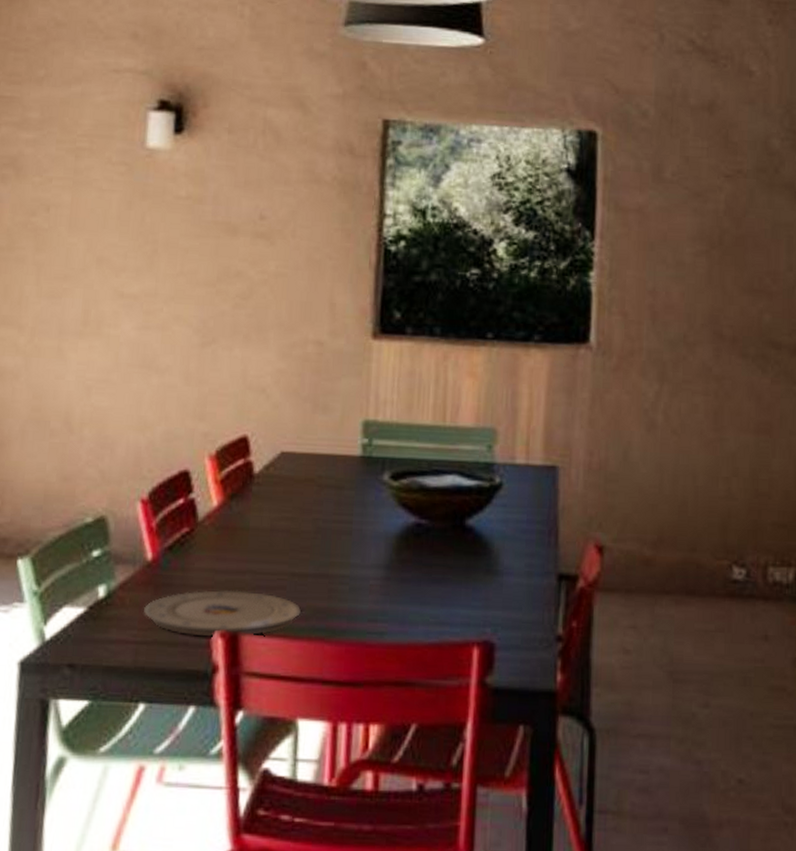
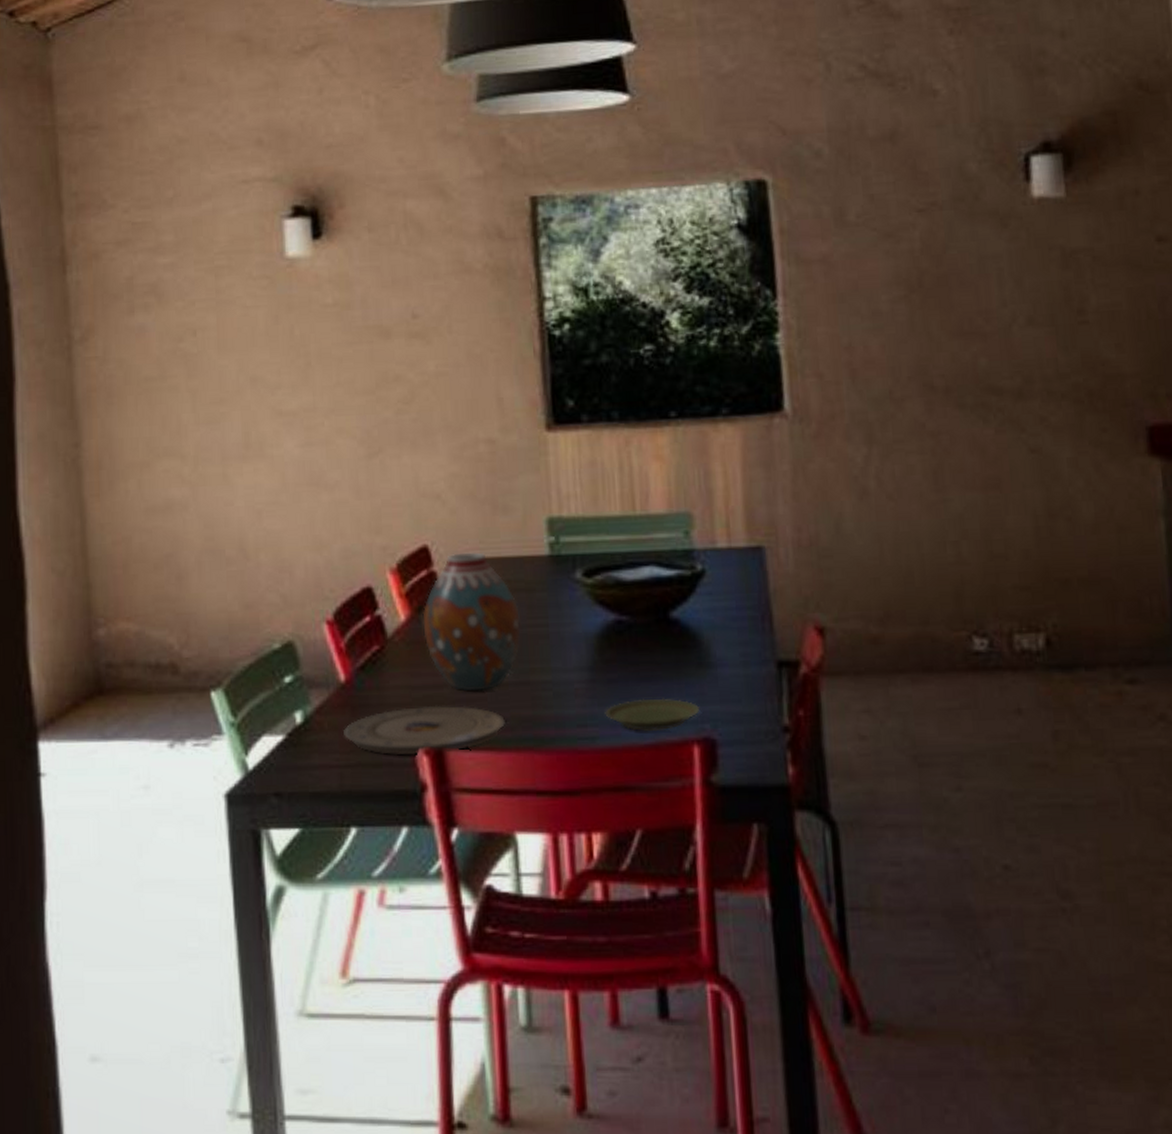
vase: none [233,445,327,580] -> present [422,552,521,692]
plate: none [395,599,483,631] -> present [605,698,699,731]

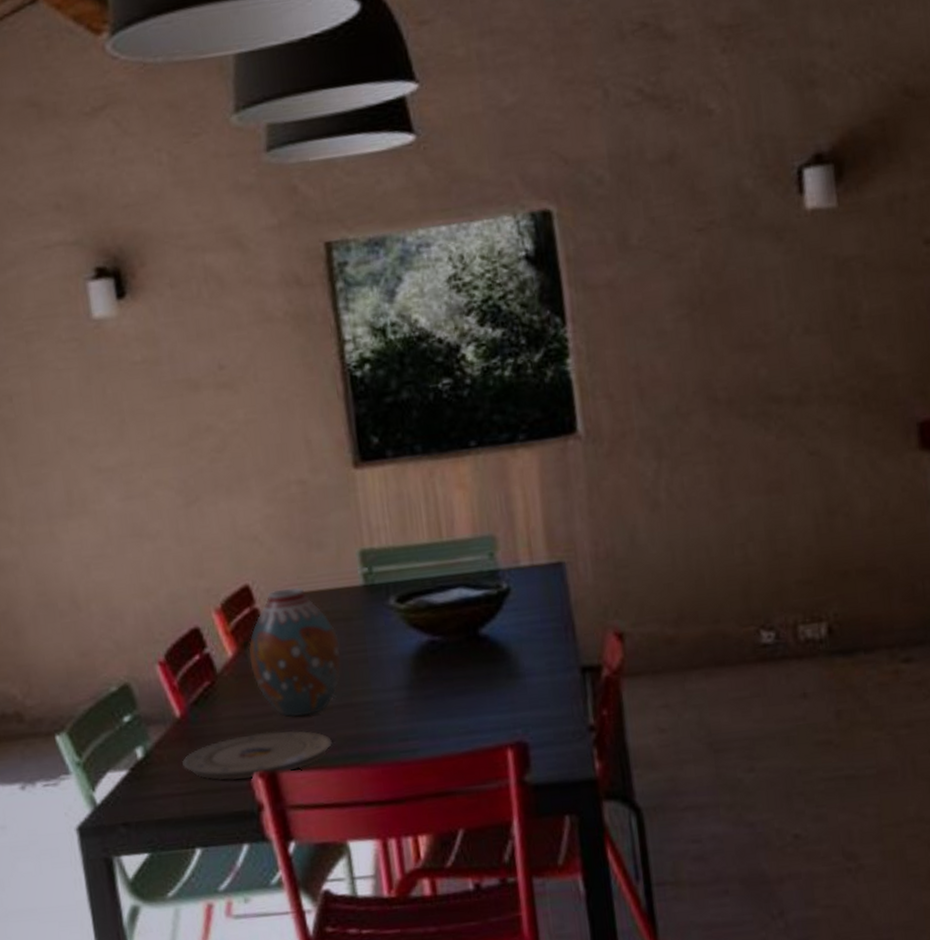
plate: present [605,698,699,731] -> none [424,708,511,740]

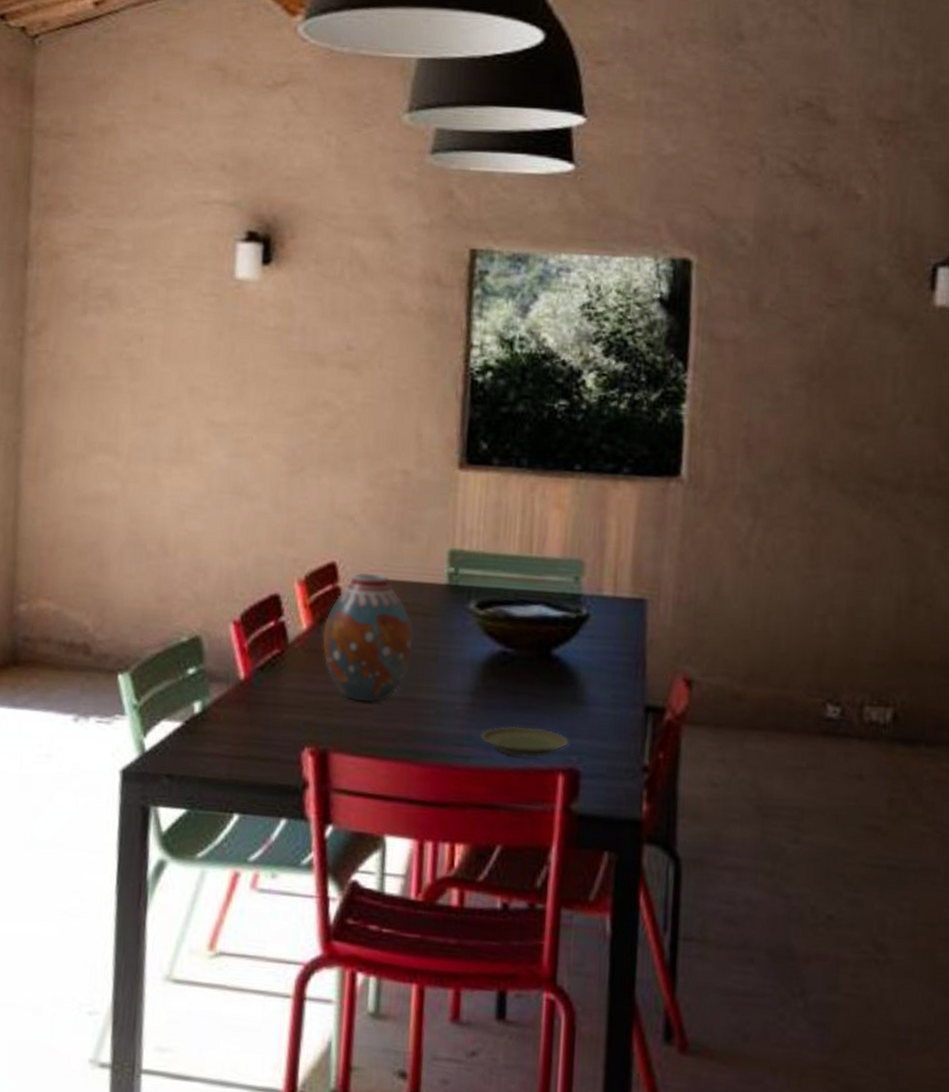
plate: present [182,730,332,780] -> none [237,710,388,755]
plate: none [424,708,511,740] -> present [481,726,568,758]

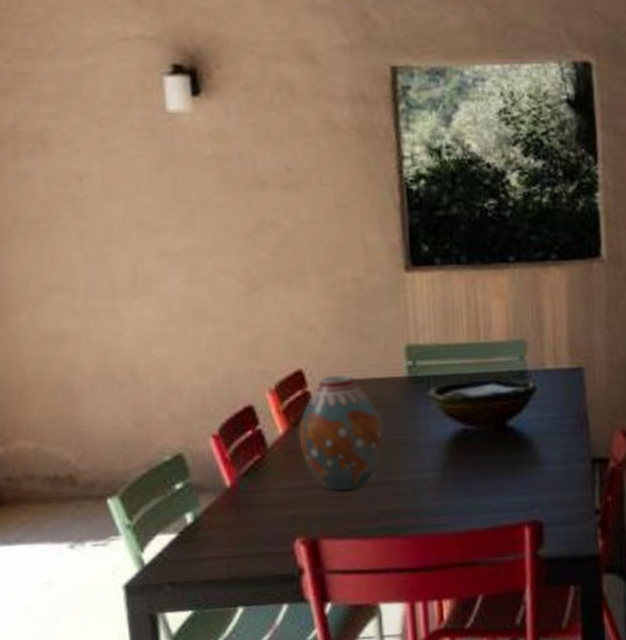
plate: present [481,726,568,758] -> none [453,490,530,517]

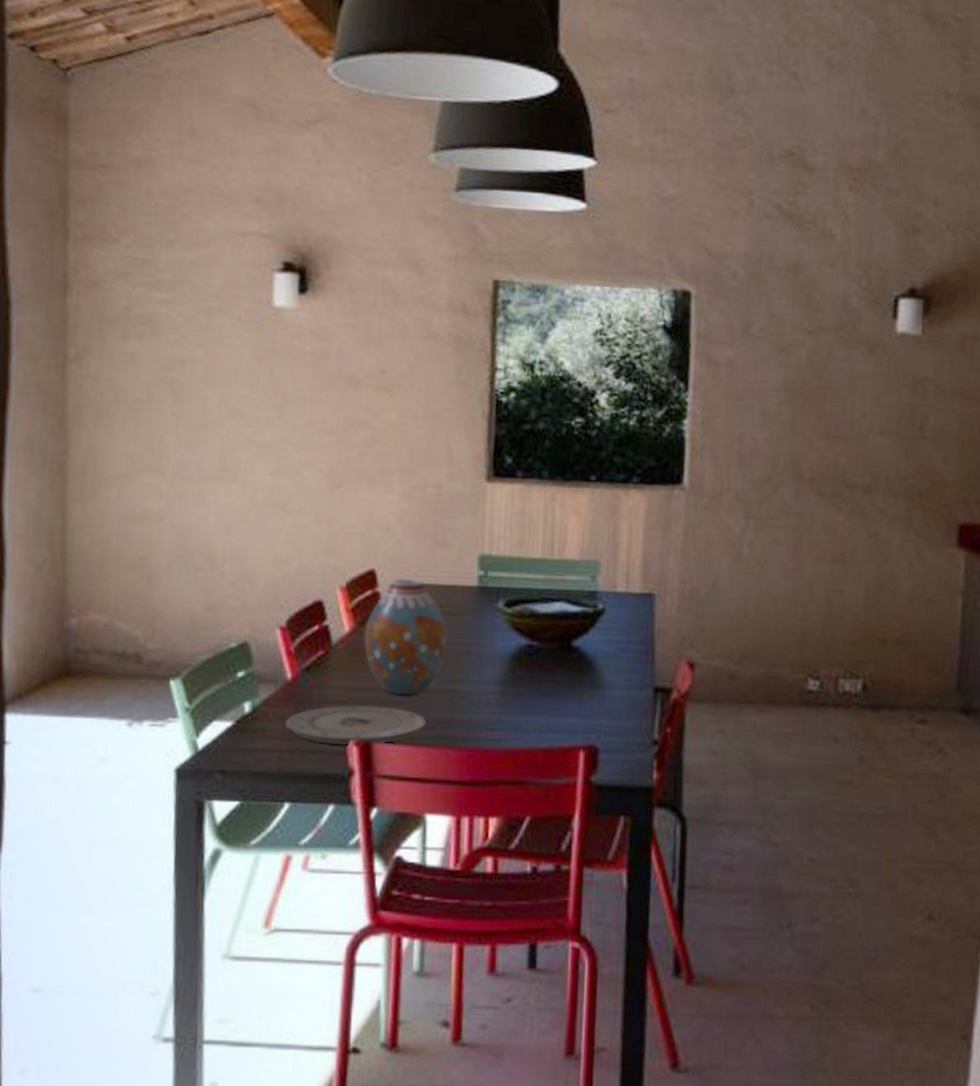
plate: none [230,503,371,546] -> present [286,704,426,744]

